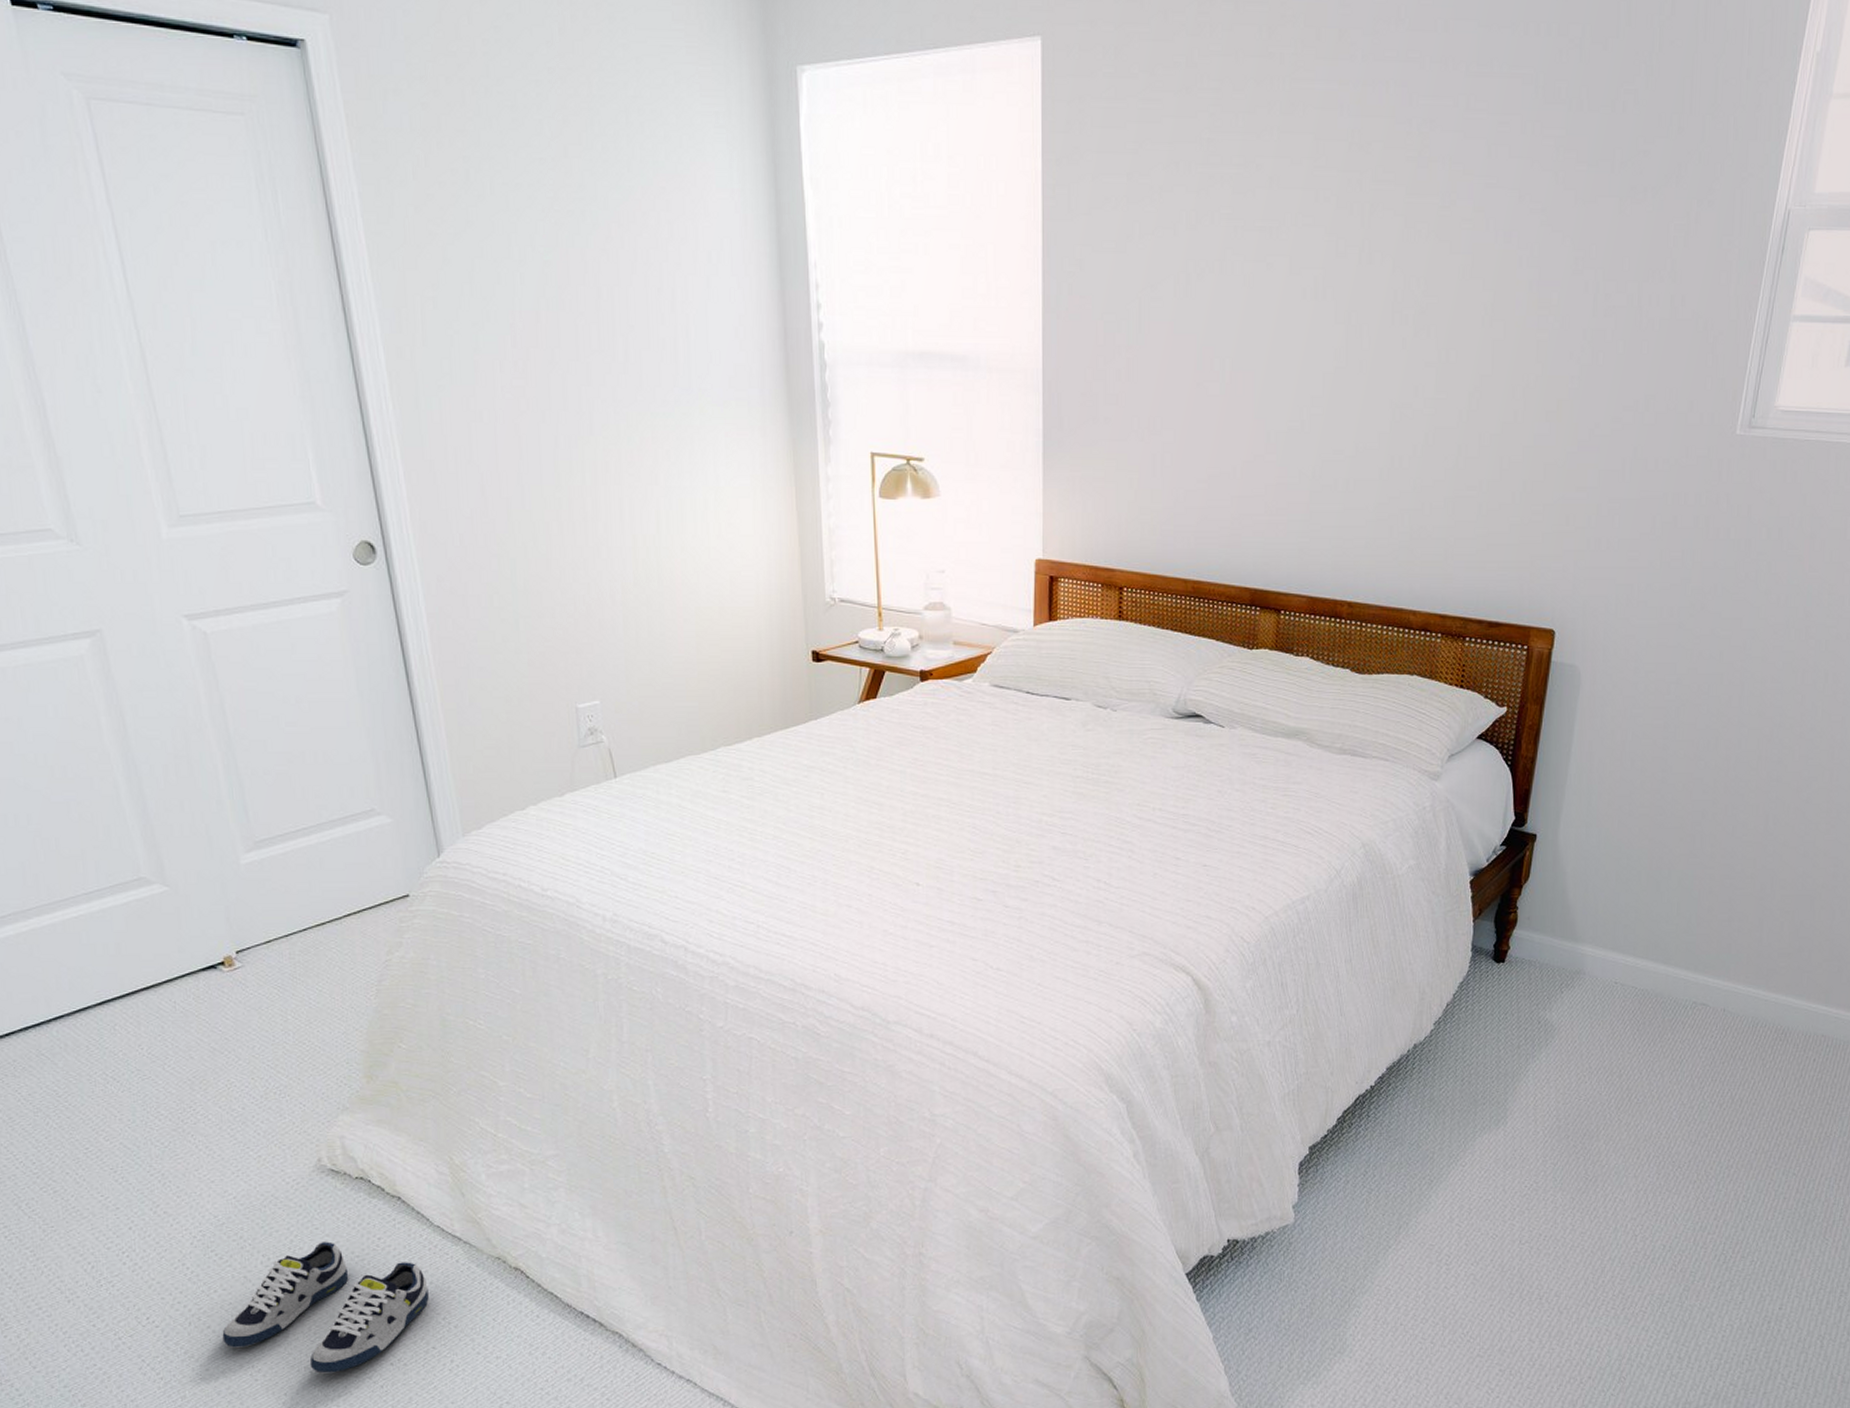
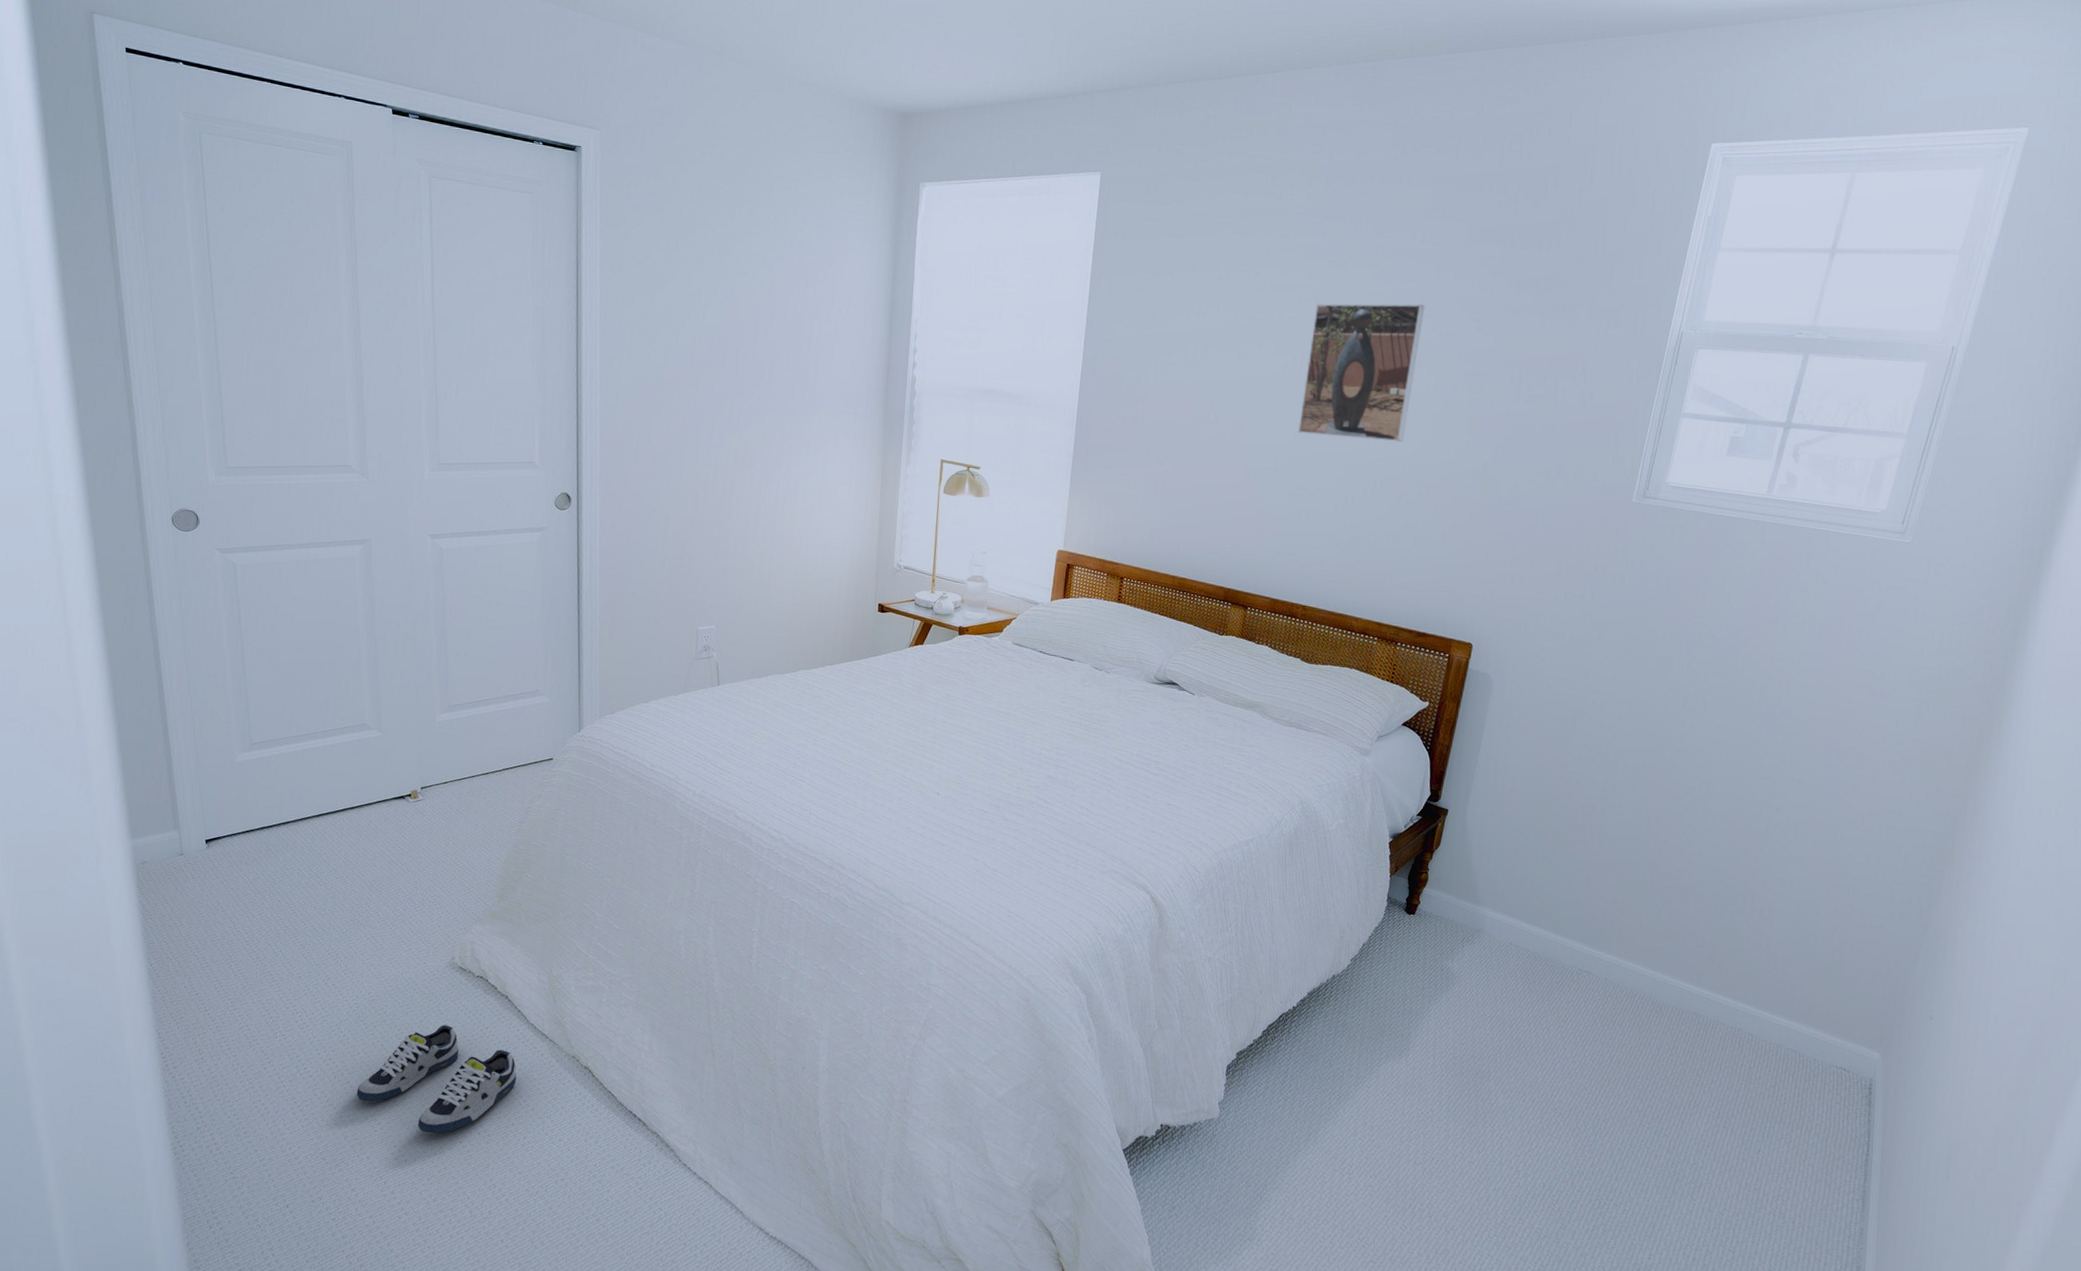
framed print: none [1327,195,1475,381] -> present [1298,303,1425,443]

